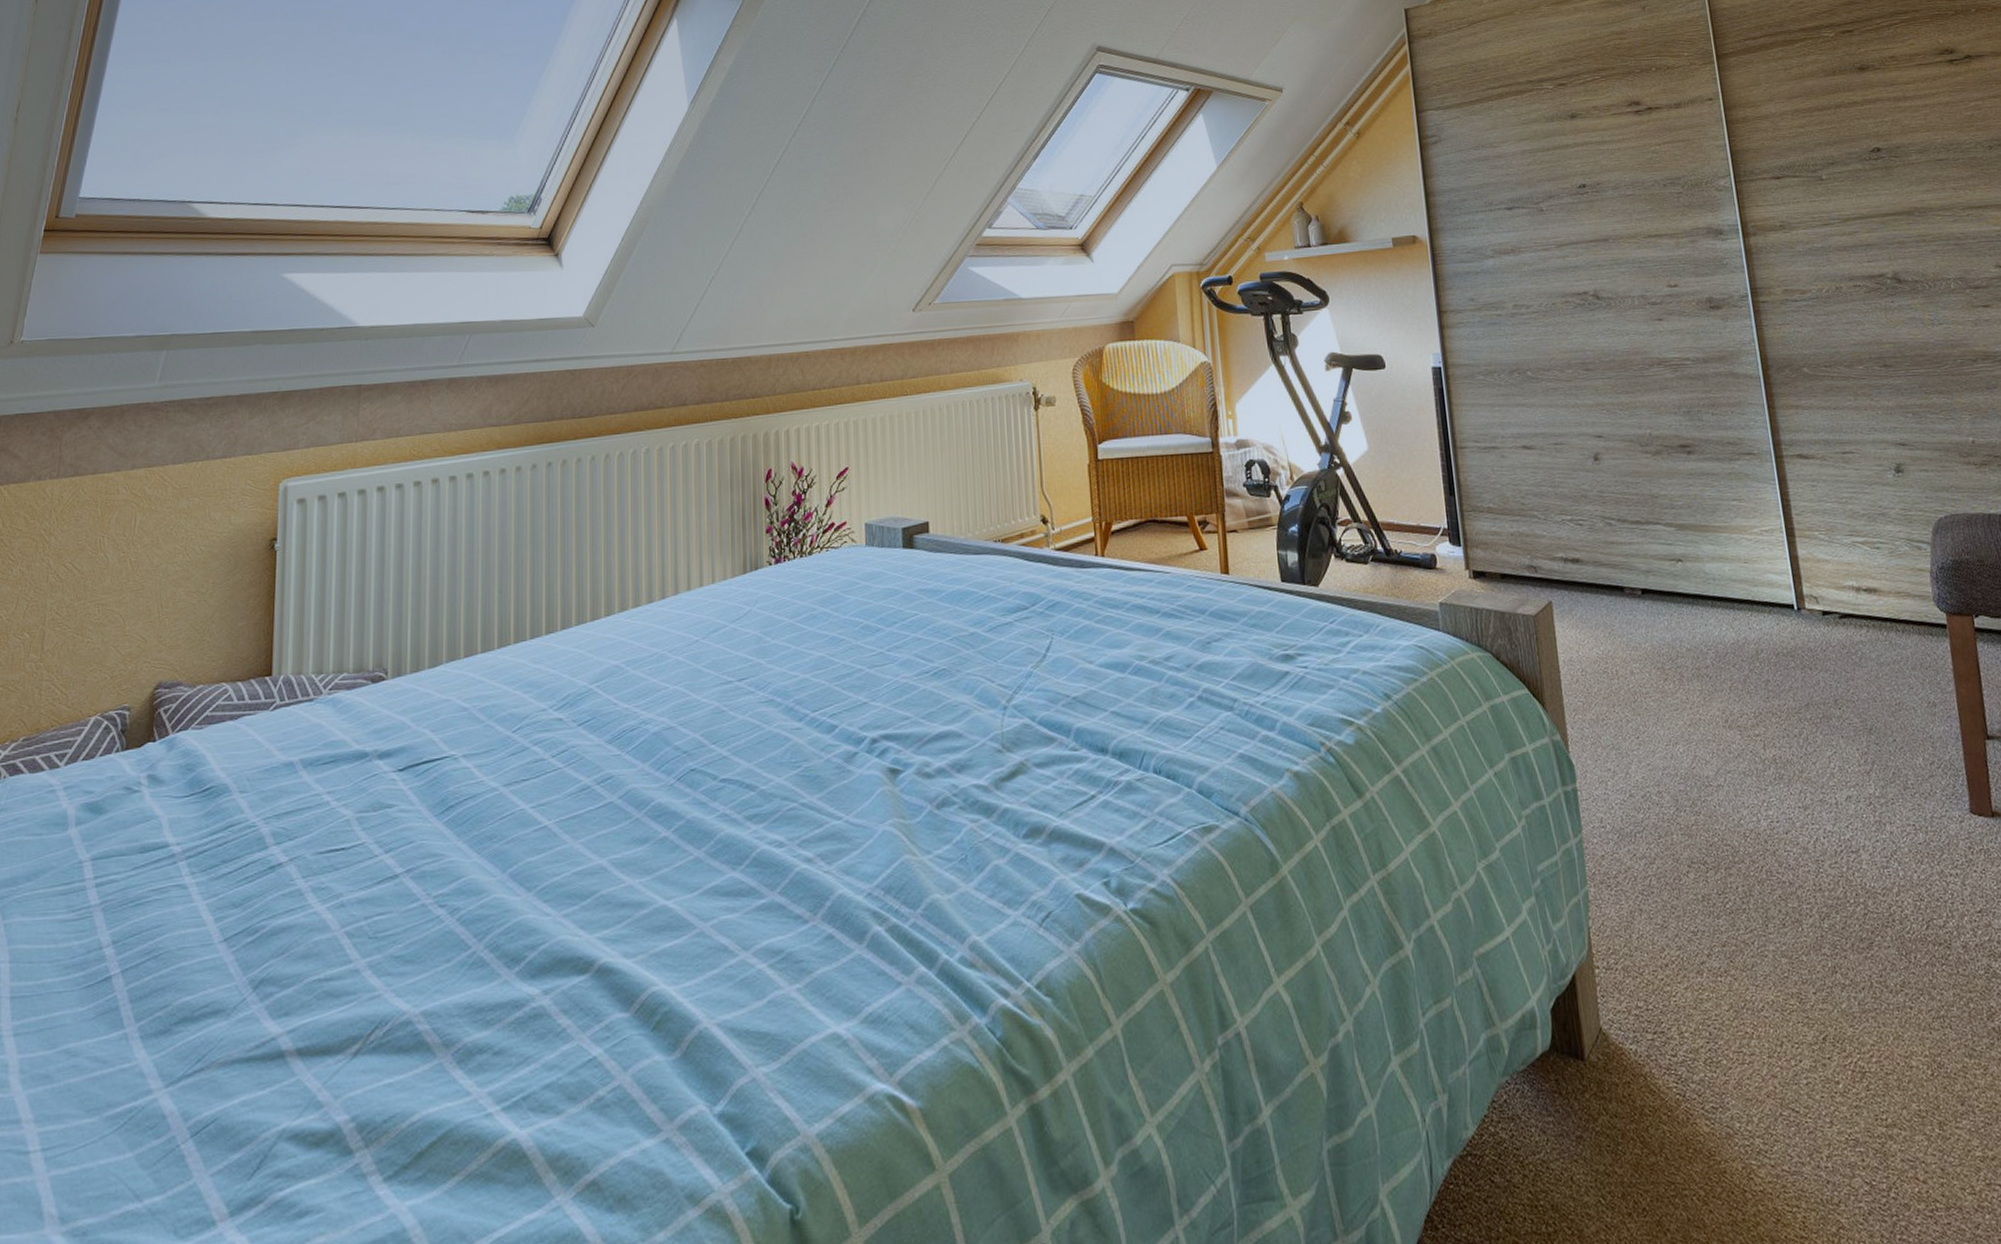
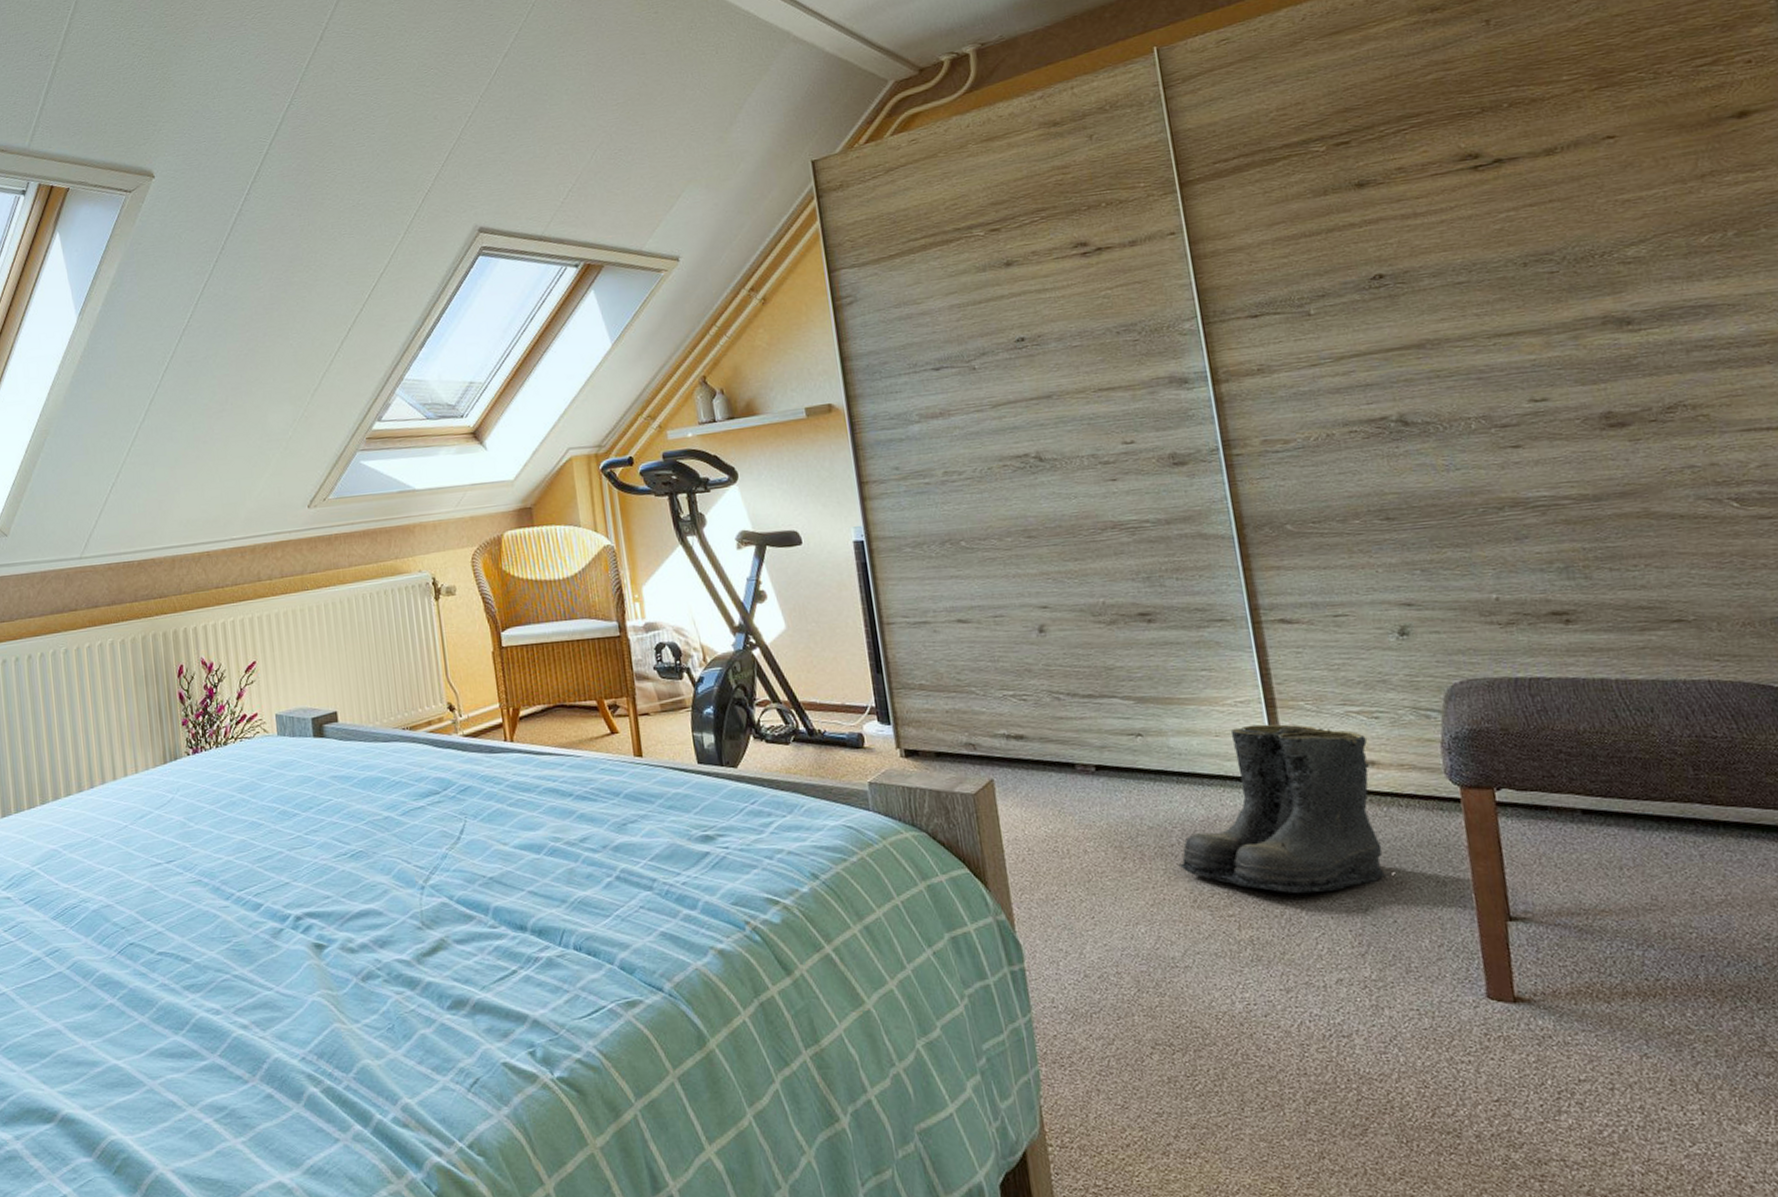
boots: none [1713,552,1891,715] -> present [1180,724,1392,894]

